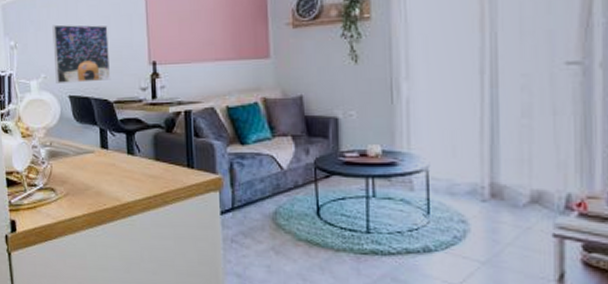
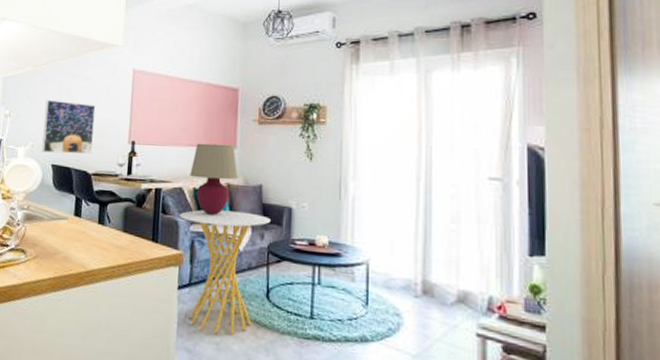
side table: none [214,127,315,256] -> present [180,210,271,334]
table lamp: none [220,54,275,134] -> present [189,143,238,215]

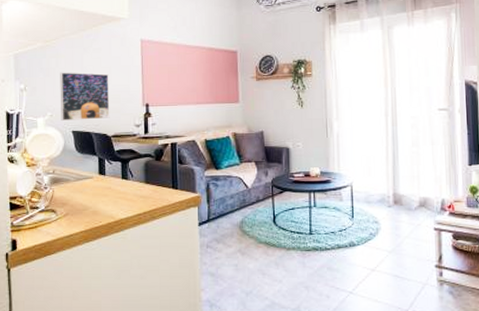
side table: present [180,210,271,334] -> none [195,155,272,257]
table lamp: present [189,143,238,215] -> none [200,100,242,161]

